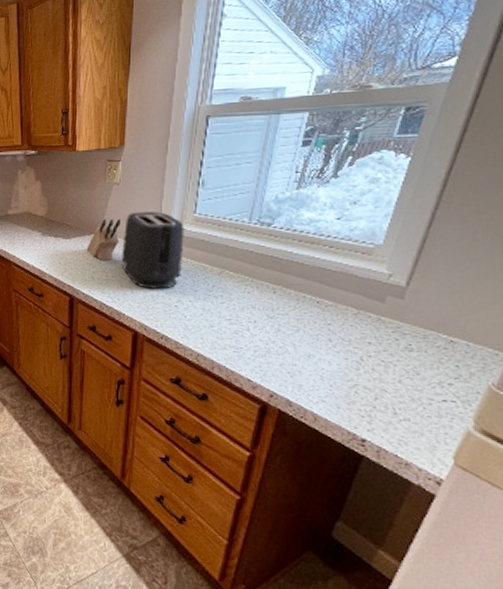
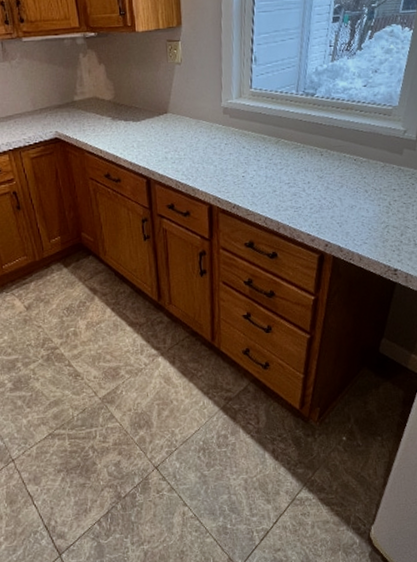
knife block: present [86,218,121,260] -> none [157,98,186,140]
toaster: present [122,212,184,289] -> none [190,89,245,163]

